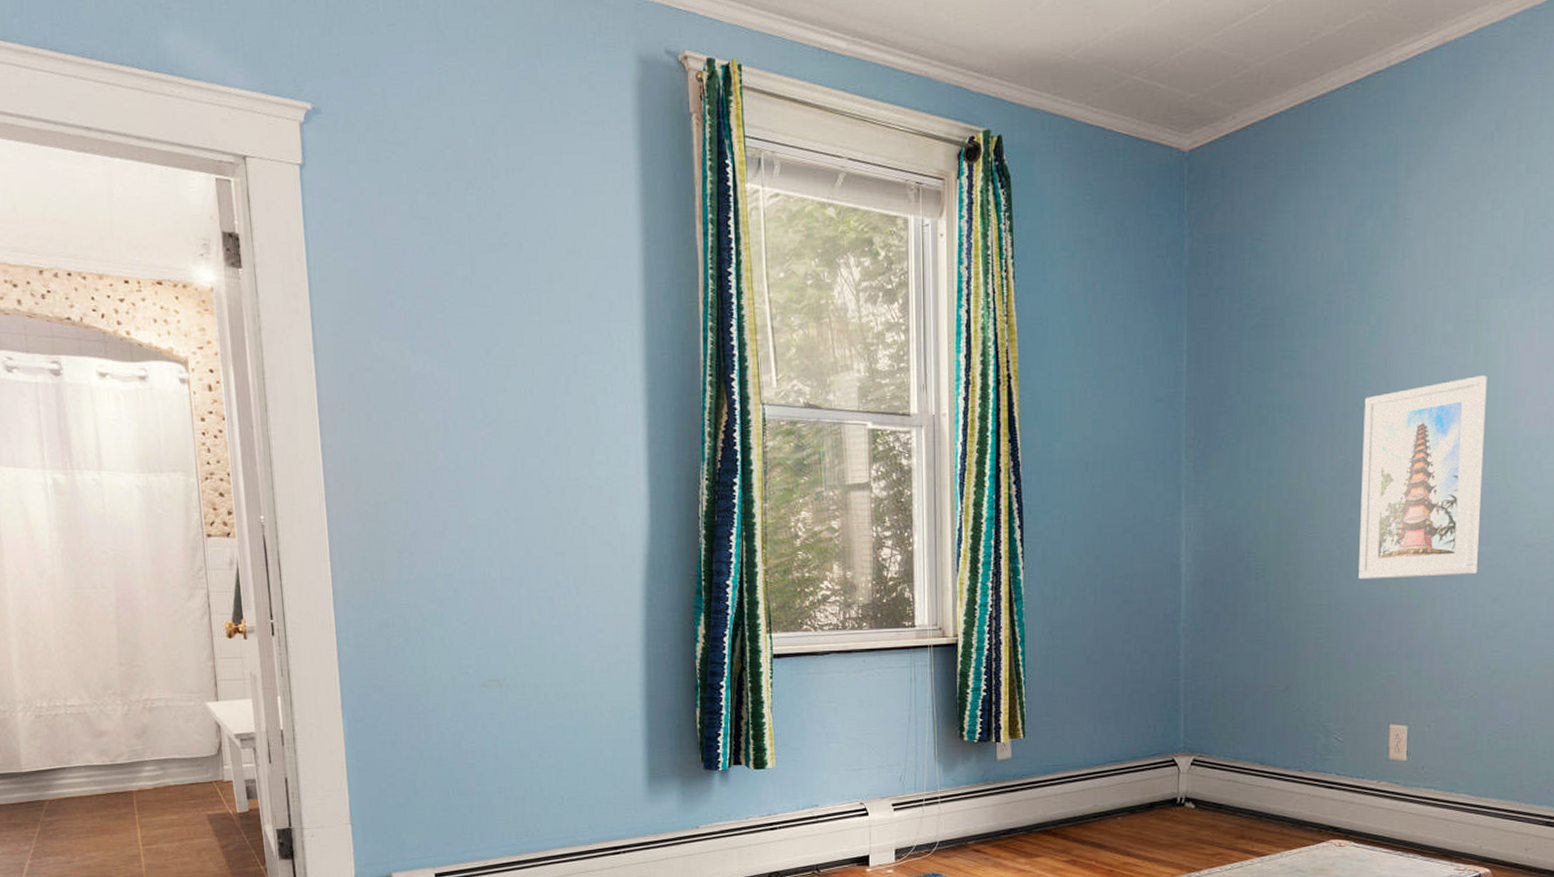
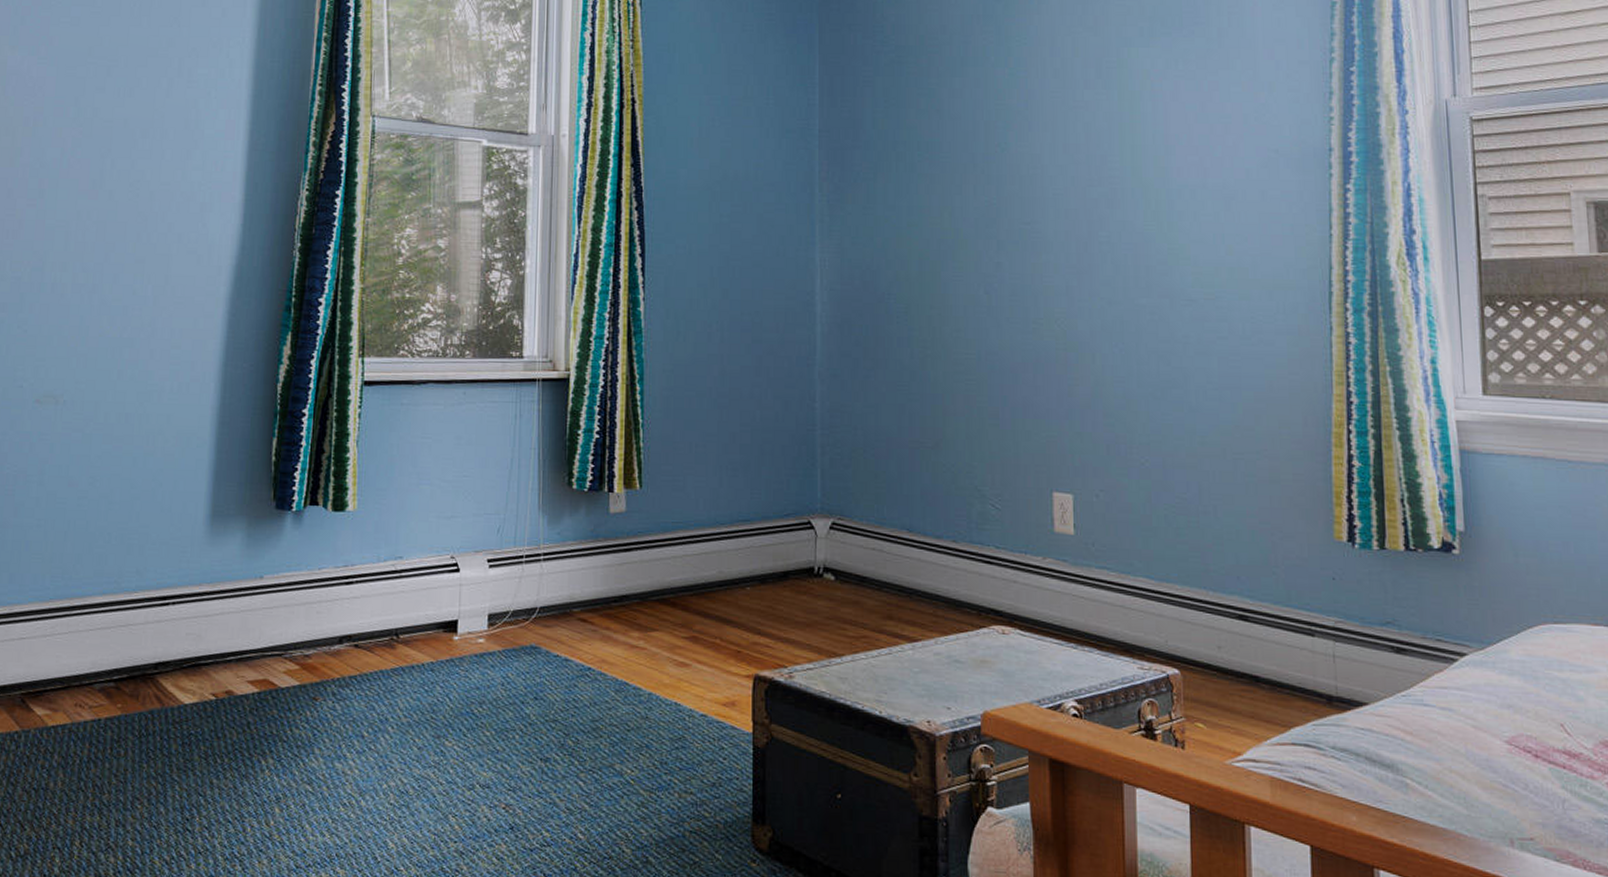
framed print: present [1358,376,1487,580] -> none [1006,122,1138,329]

